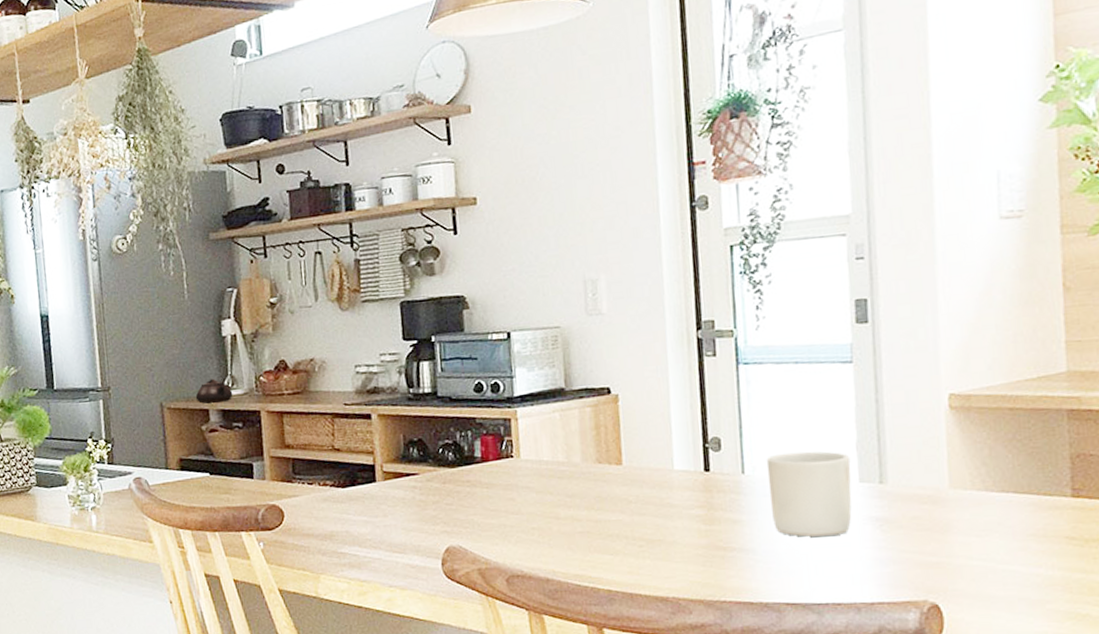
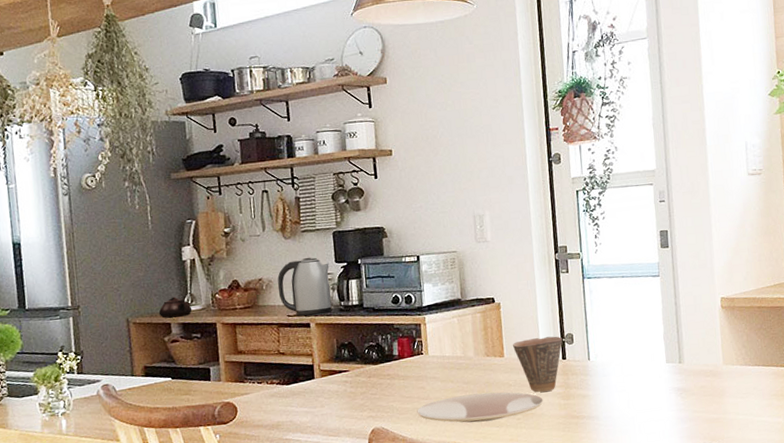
kettle: none [332,333,399,406] -> present [277,257,332,317]
plate: none [504,510,676,547] -> present [417,392,543,423]
cup: none [635,440,706,513] -> present [513,336,563,392]
mug: present [766,451,852,537] -> none [604,341,662,405]

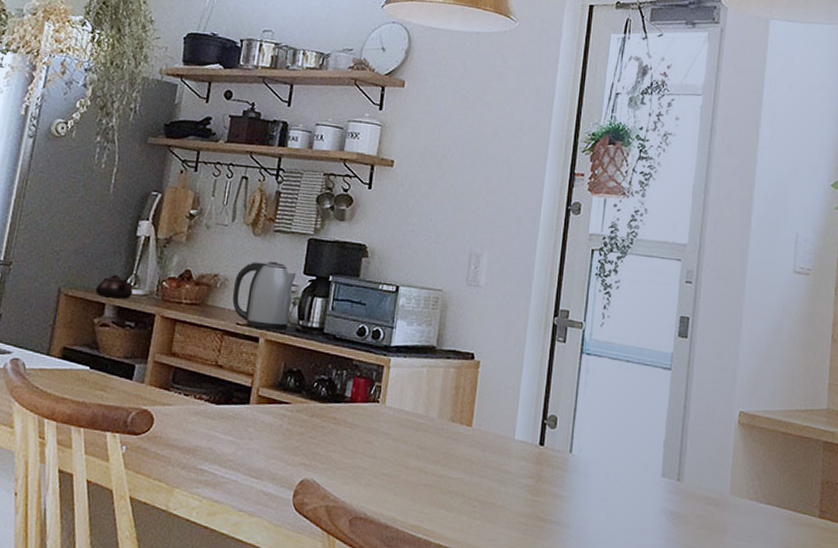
plate: present [417,392,543,423] -> none [357,461,508,502]
cup: present [513,336,563,392] -> none [485,411,545,480]

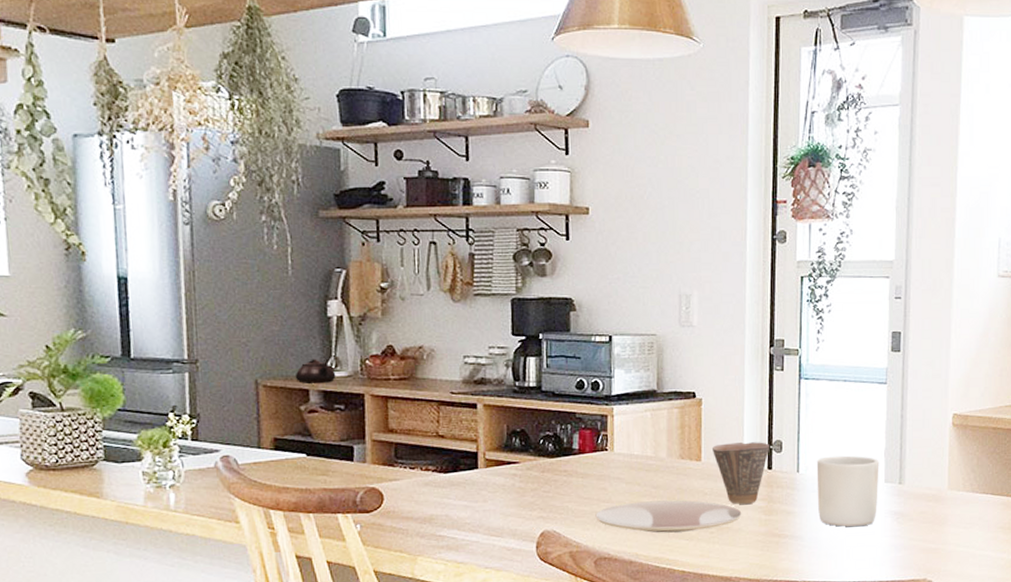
kettle: present [232,261,296,331] -> none [441,326,505,395]
plate: none [357,461,508,502] -> present [595,500,742,533]
cup: none [485,411,545,480] -> present [713,442,770,504]
mug: none [588,440,658,523] -> present [816,455,880,527]

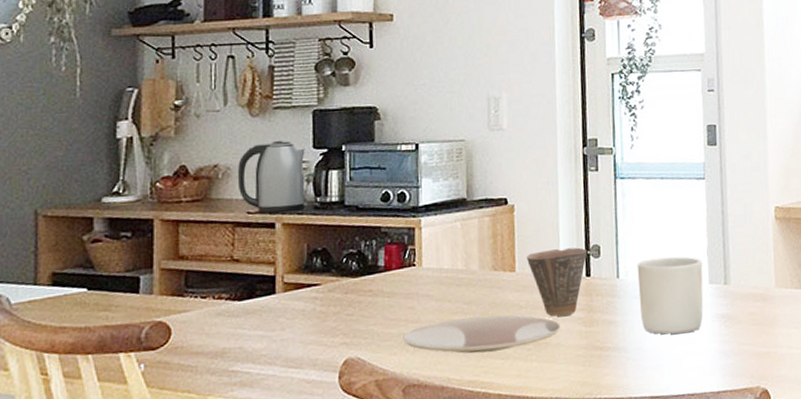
teapot: present [295,359,336,383] -> none [78,184,124,211]
kettle: none [441,326,505,395] -> present [237,140,305,214]

